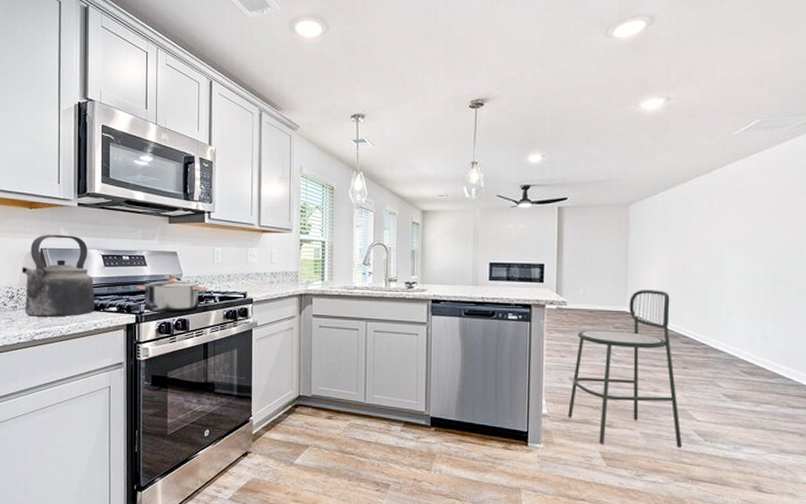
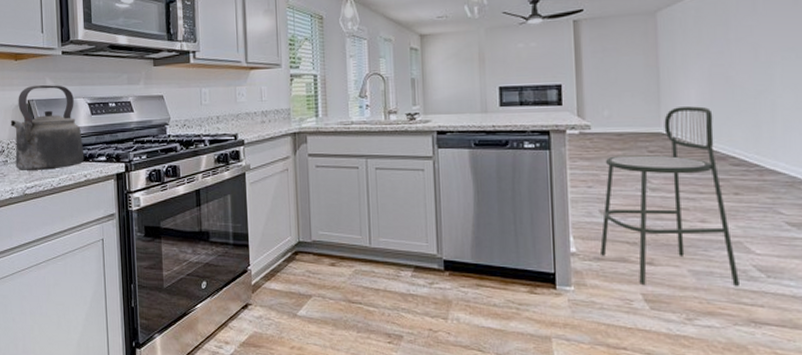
cooking pot: present [135,274,209,313] -> none [123,119,198,160]

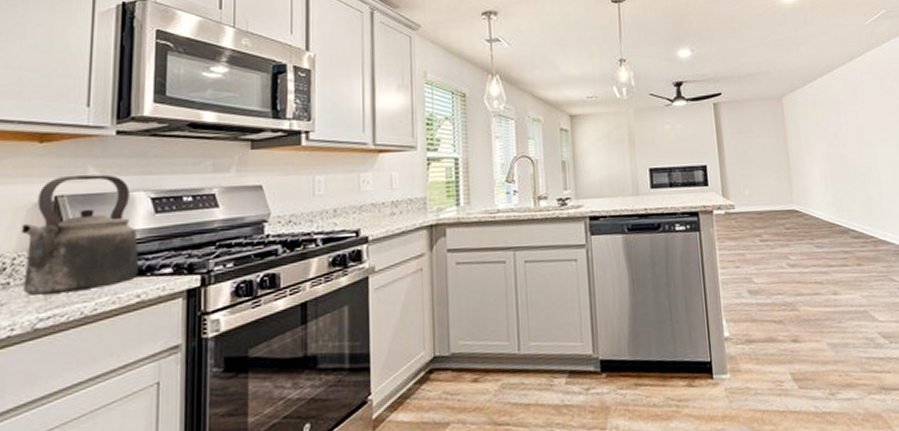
bar stool: present [600,106,739,286] -> none [749,183,869,364]

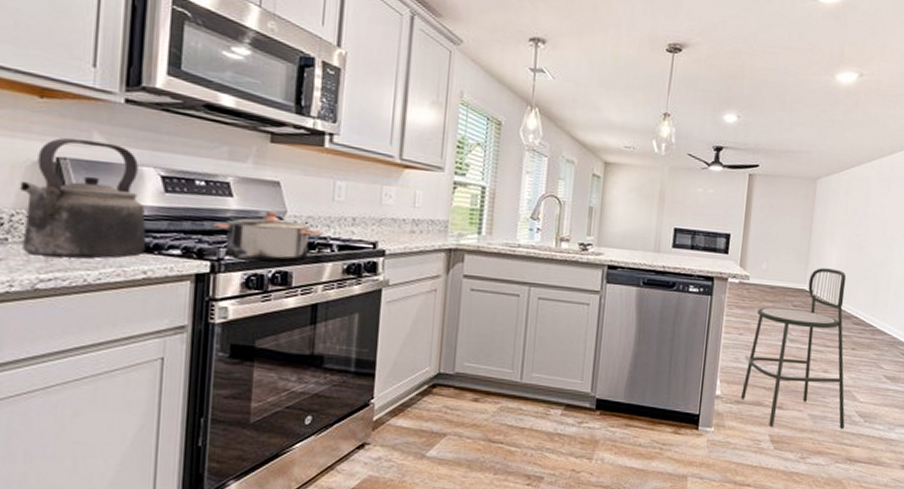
cooking pot: none [201,215,308,269] -> present [212,211,324,262]
bar stool: none [749,183,869,364] -> present [741,268,847,429]

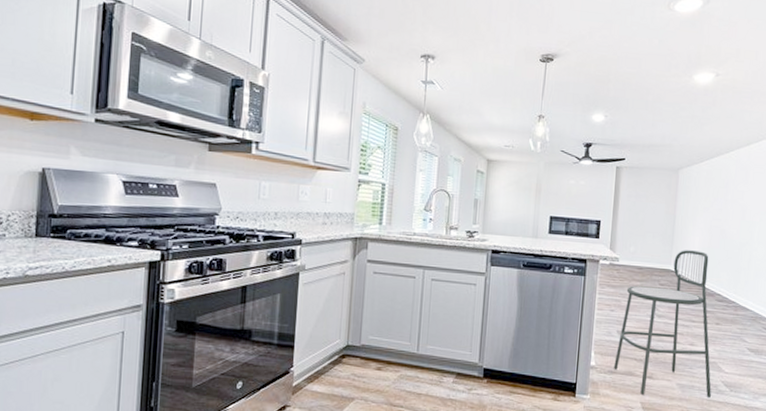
kettle: present [19,138,147,258] -> none [14,152,111,250]
cooking pot: present [212,211,324,262] -> none [162,208,252,251]

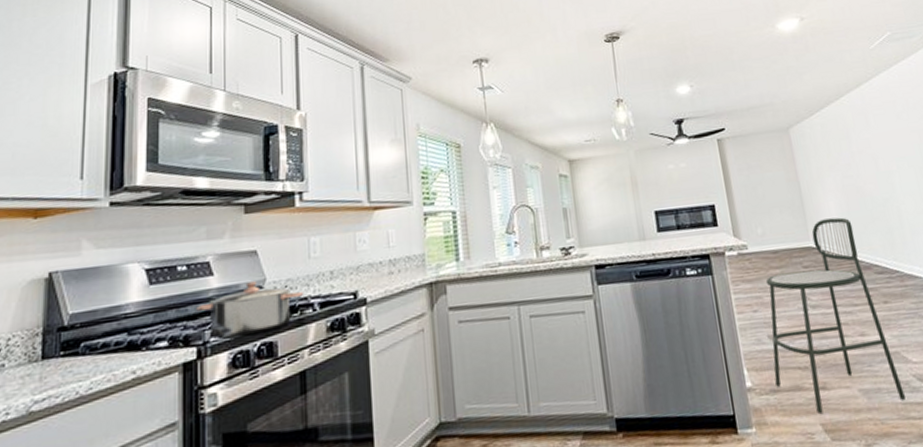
cooking pot: none [162,208,252,251] -> present [196,281,305,340]

